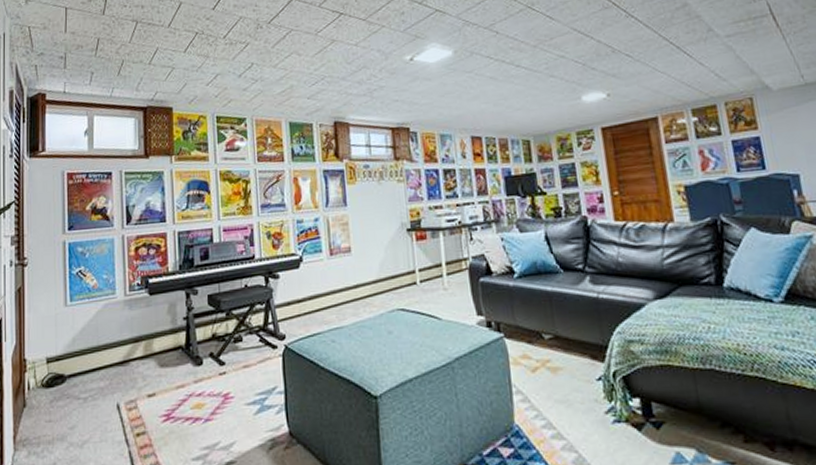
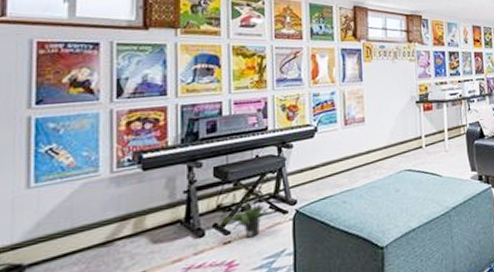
potted plant: none [217,327,259,371] -> present [222,196,268,238]

